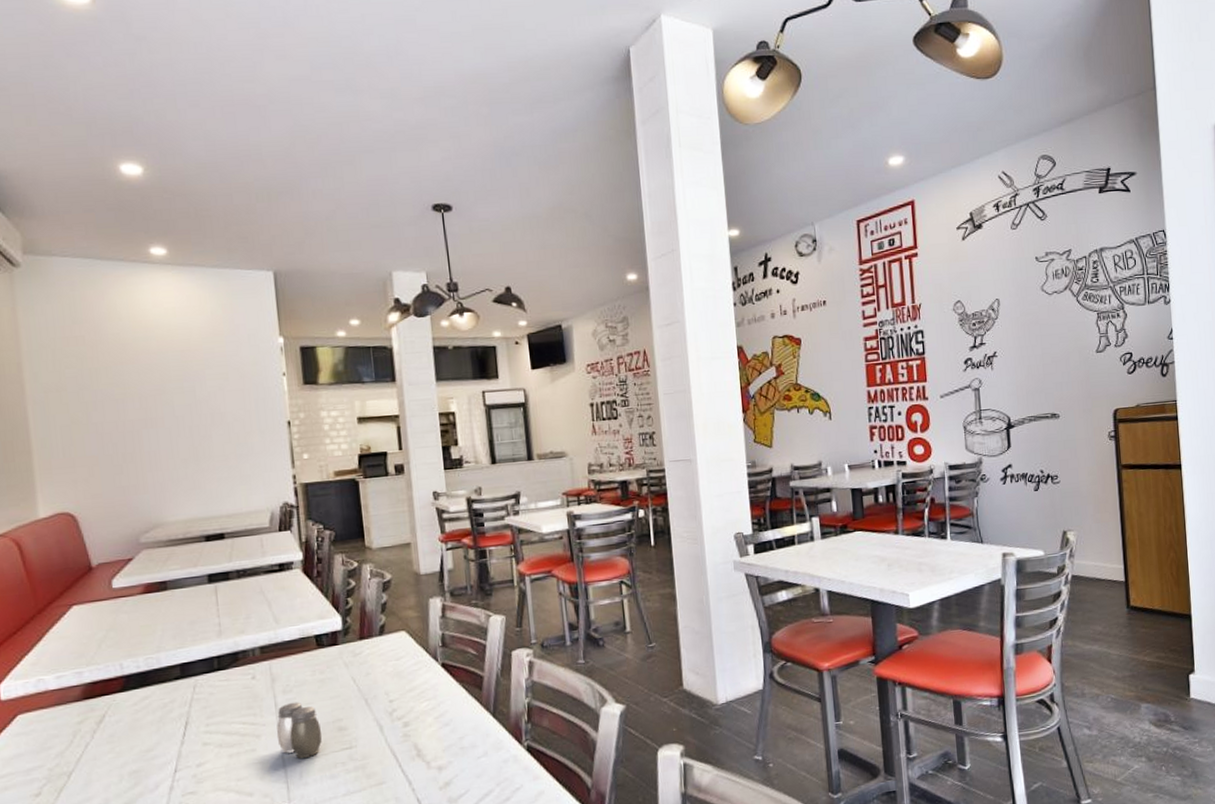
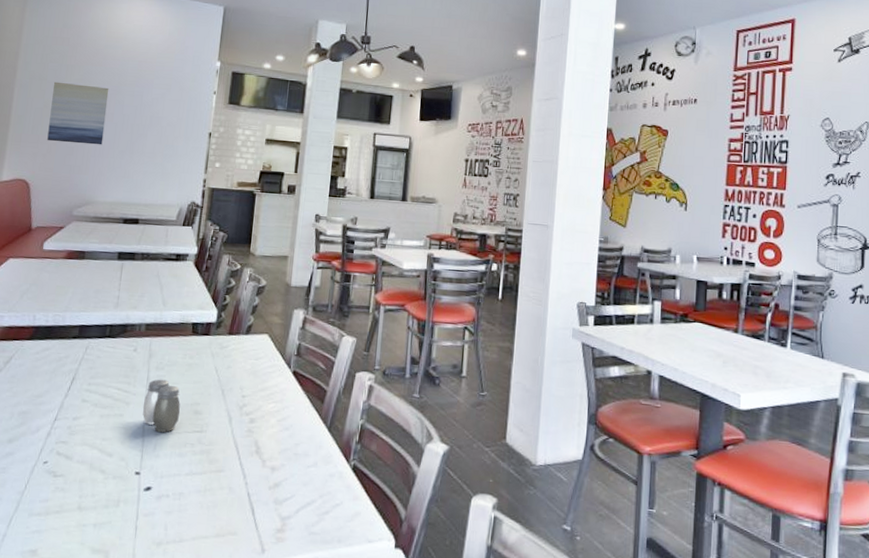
wall art: none [78,388,158,463] -> present [47,81,109,145]

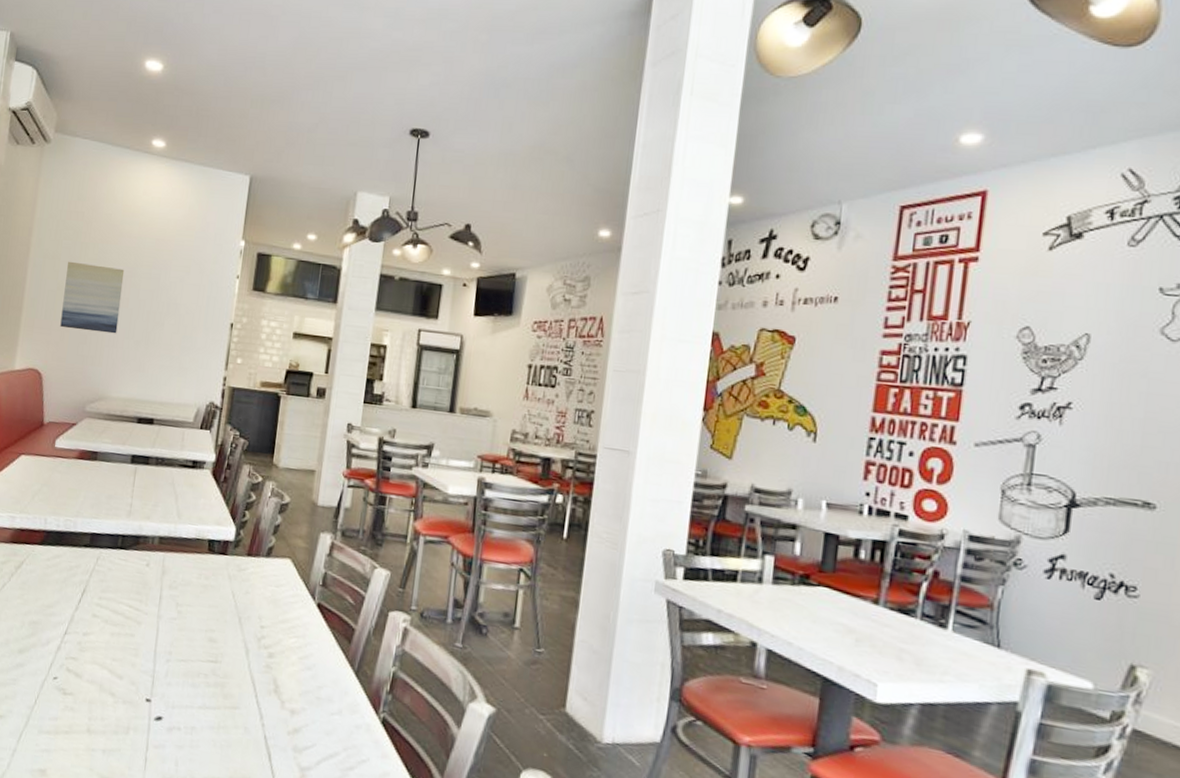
salt and pepper shaker: present [142,379,180,432] -> none [154,599,194,659]

